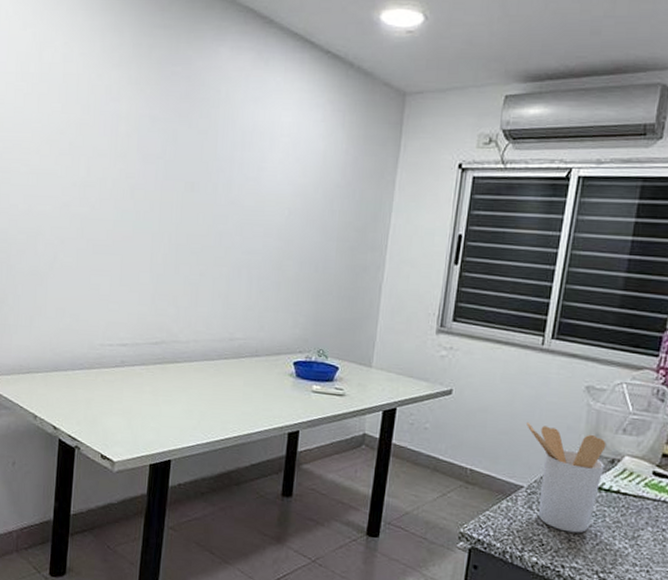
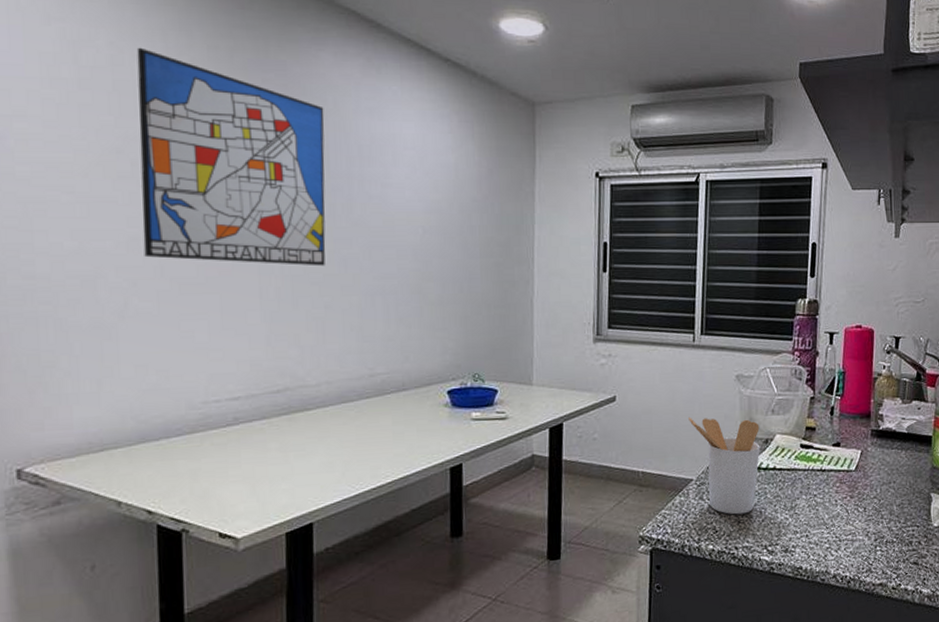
wall art: none [71,46,218,239] -> present [136,47,326,267]

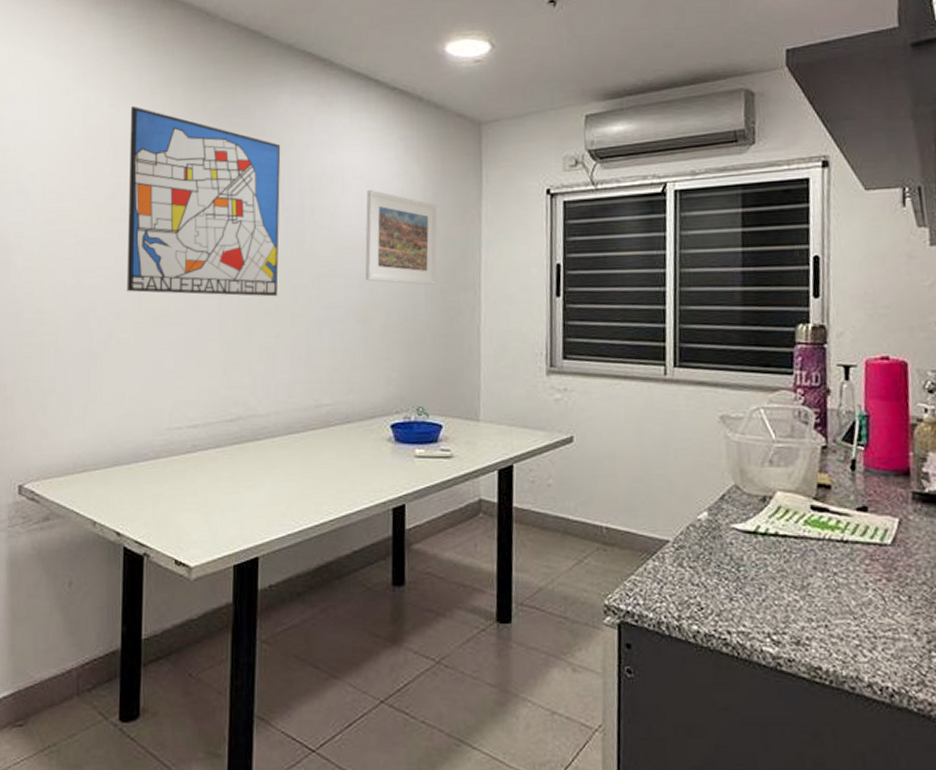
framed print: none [419,162,492,259] -> present [365,190,438,285]
utensil holder: present [689,416,760,515] -> none [661,464,756,590]

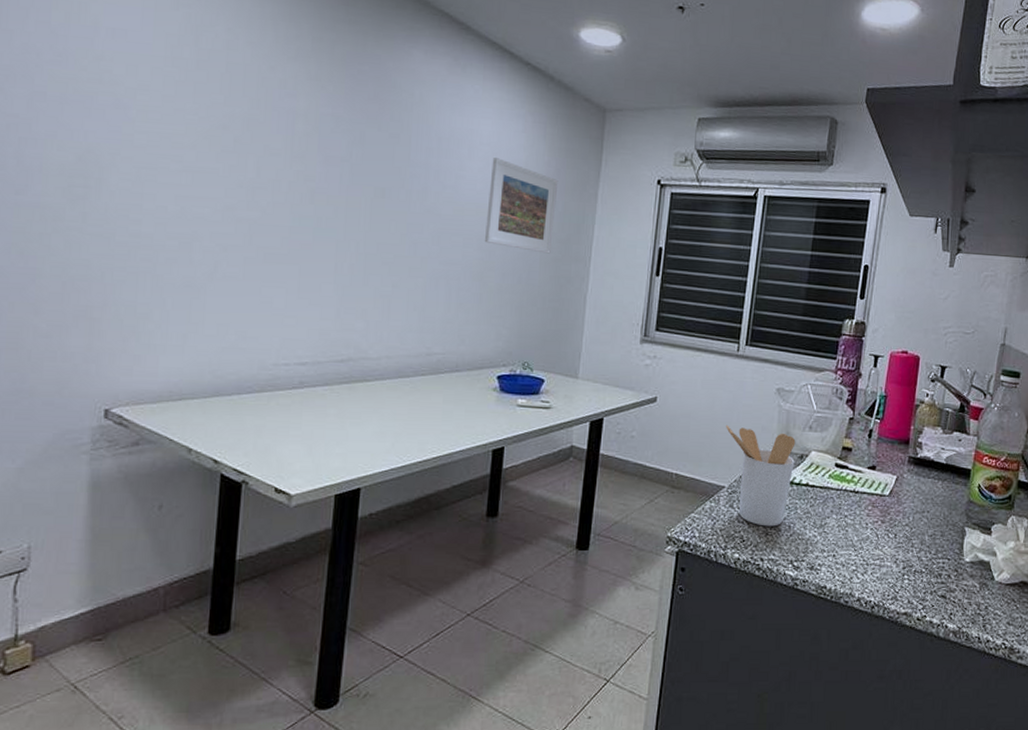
wall art: present [126,105,281,297] -> none [236,34,411,248]
utensil holder: none [661,464,756,590] -> present [726,424,796,527]

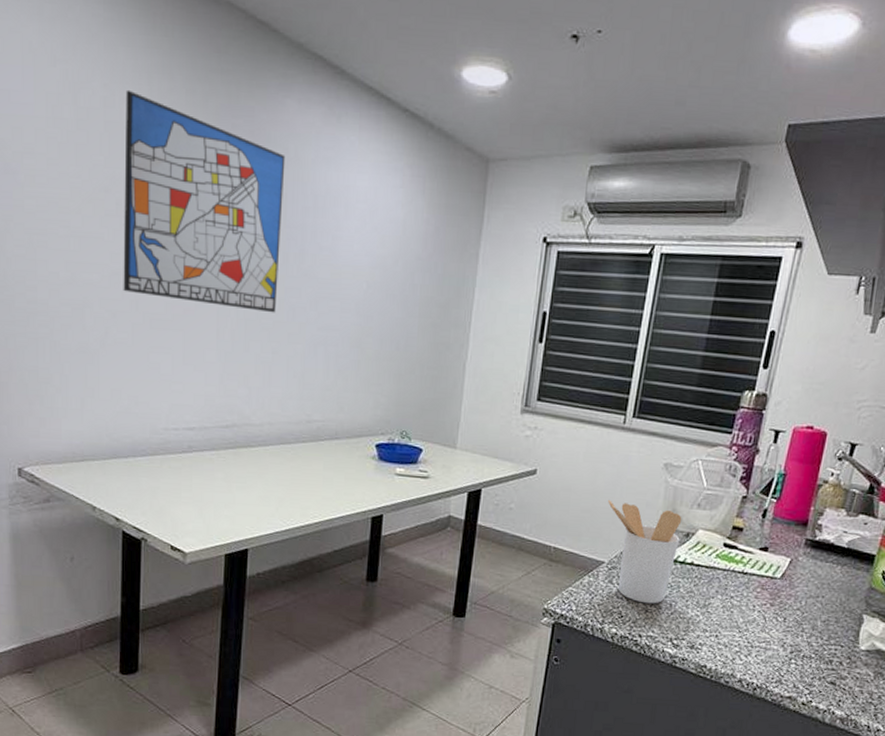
wall art: none [236,34,411,248] -> present [123,89,286,313]
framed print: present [485,158,559,254] -> none [363,216,438,319]

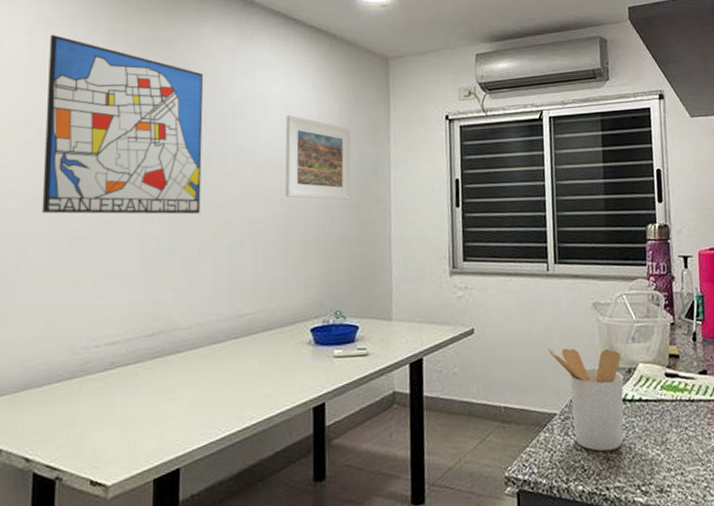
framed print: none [363,216,438,319] -> present [285,115,351,200]

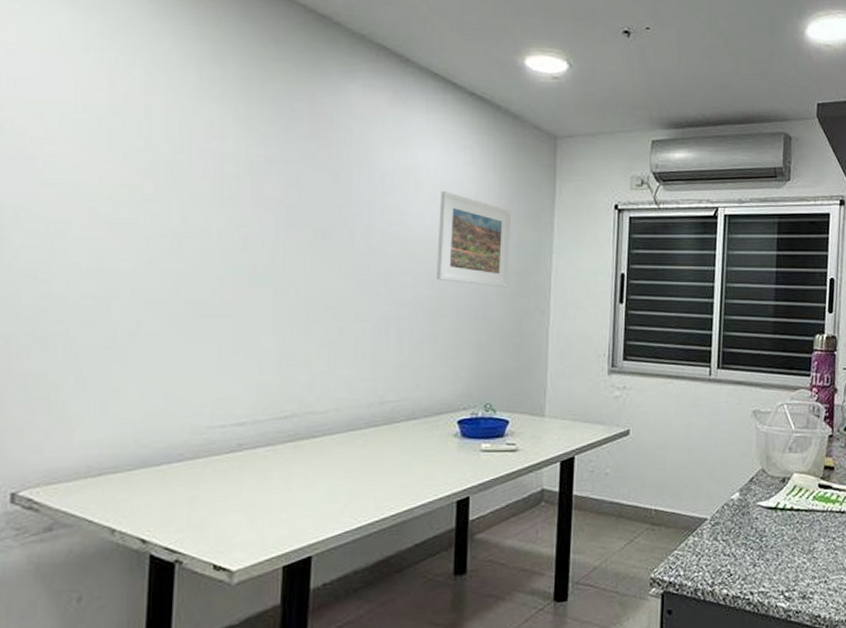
wall art: present [42,34,204,215] -> none [161,76,350,292]
utensil holder: present [548,347,624,452] -> none [704,452,777,558]

